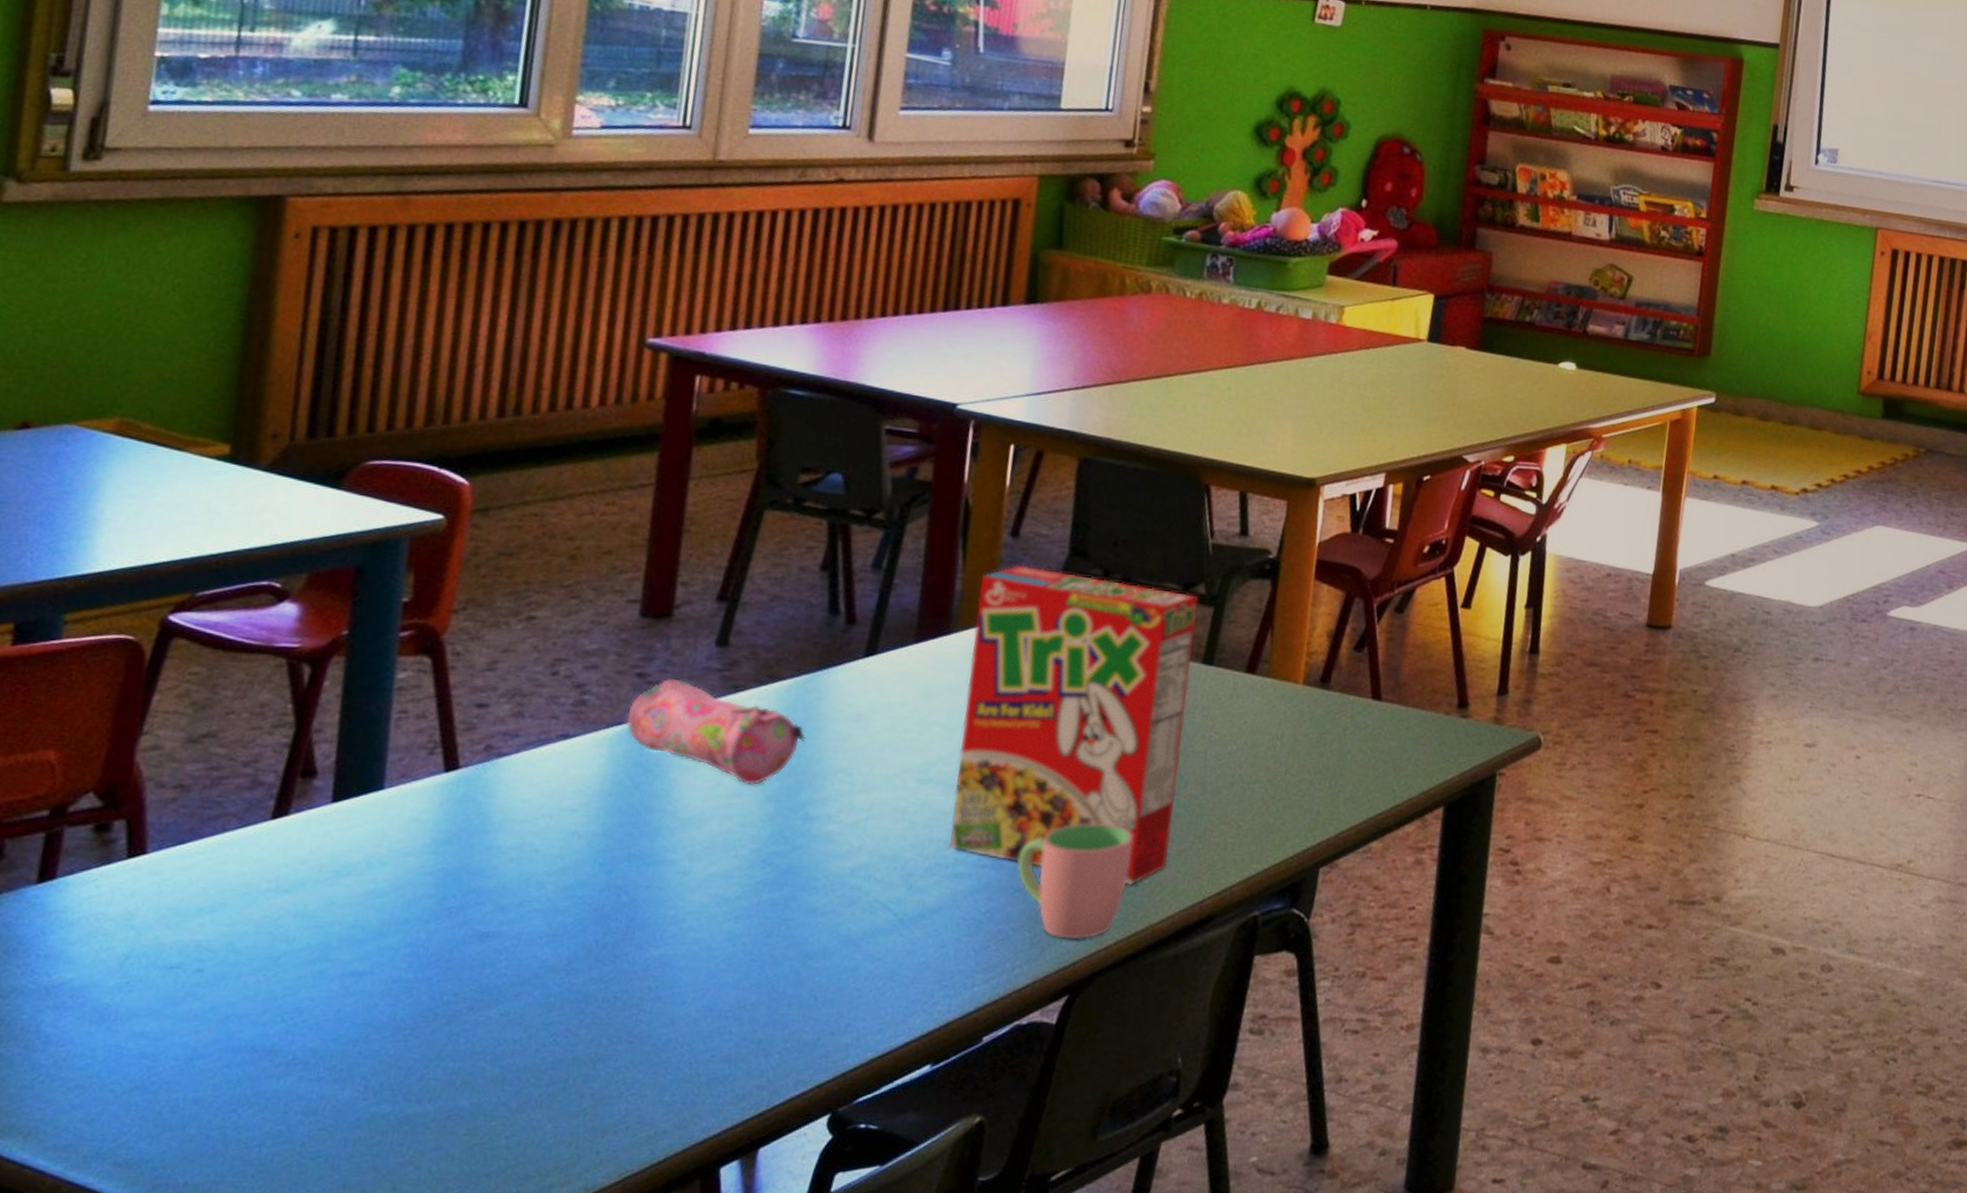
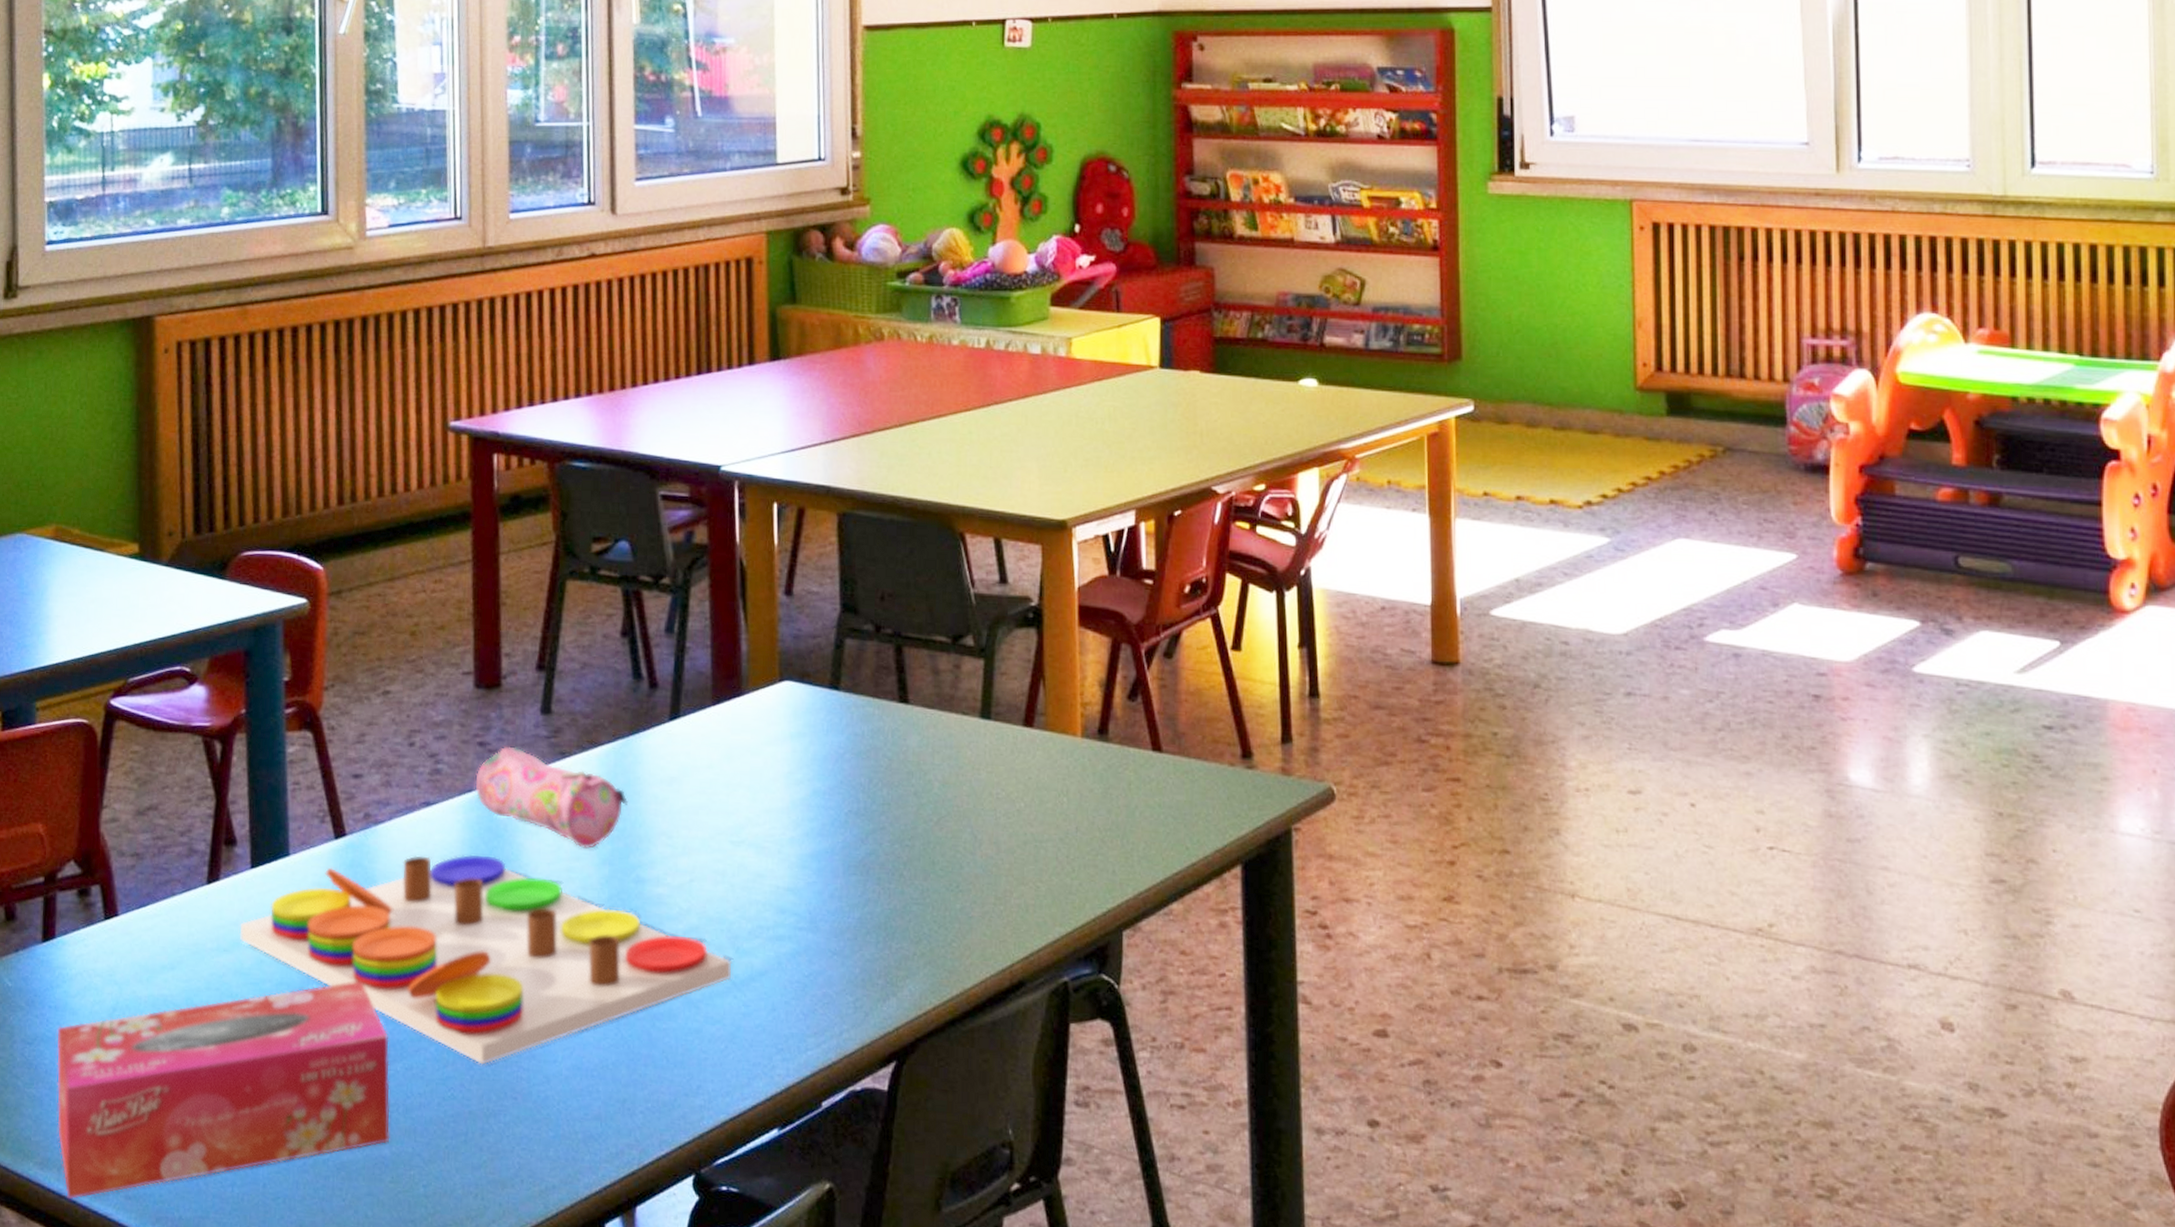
tissue box: none [29,923,485,1170] -> present [57,981,390,1200]
board game: none [306,789,902,1009] -> present [239,854,732,1065]
cereal box: present [948,564,1199,886] -> none [763,623,973,949]
cup: present [1017,823,1133,940] -> none [832,884,937,1005]

